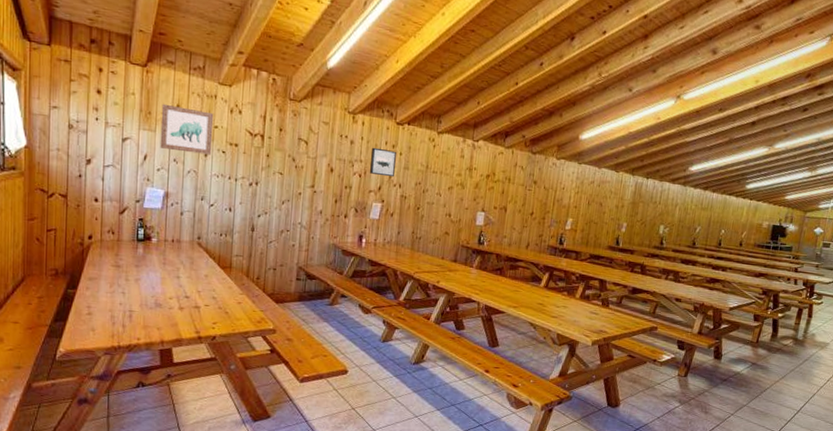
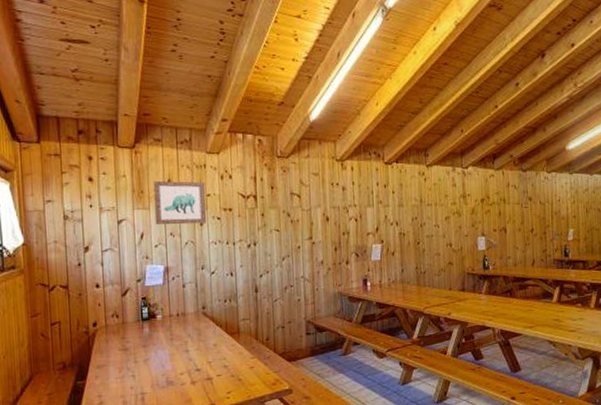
wall art: present [370,147,396,178] -> none [364,190,390,217]

